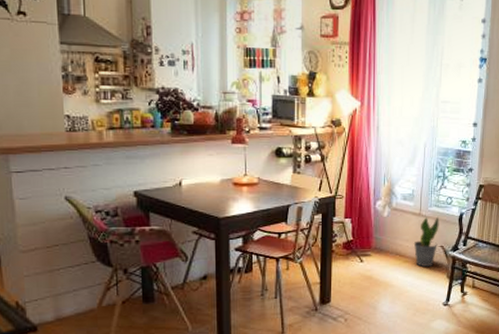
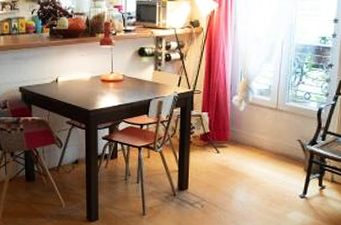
potted plant: present [413,216,439,268] -> none [270,111,297,160]

